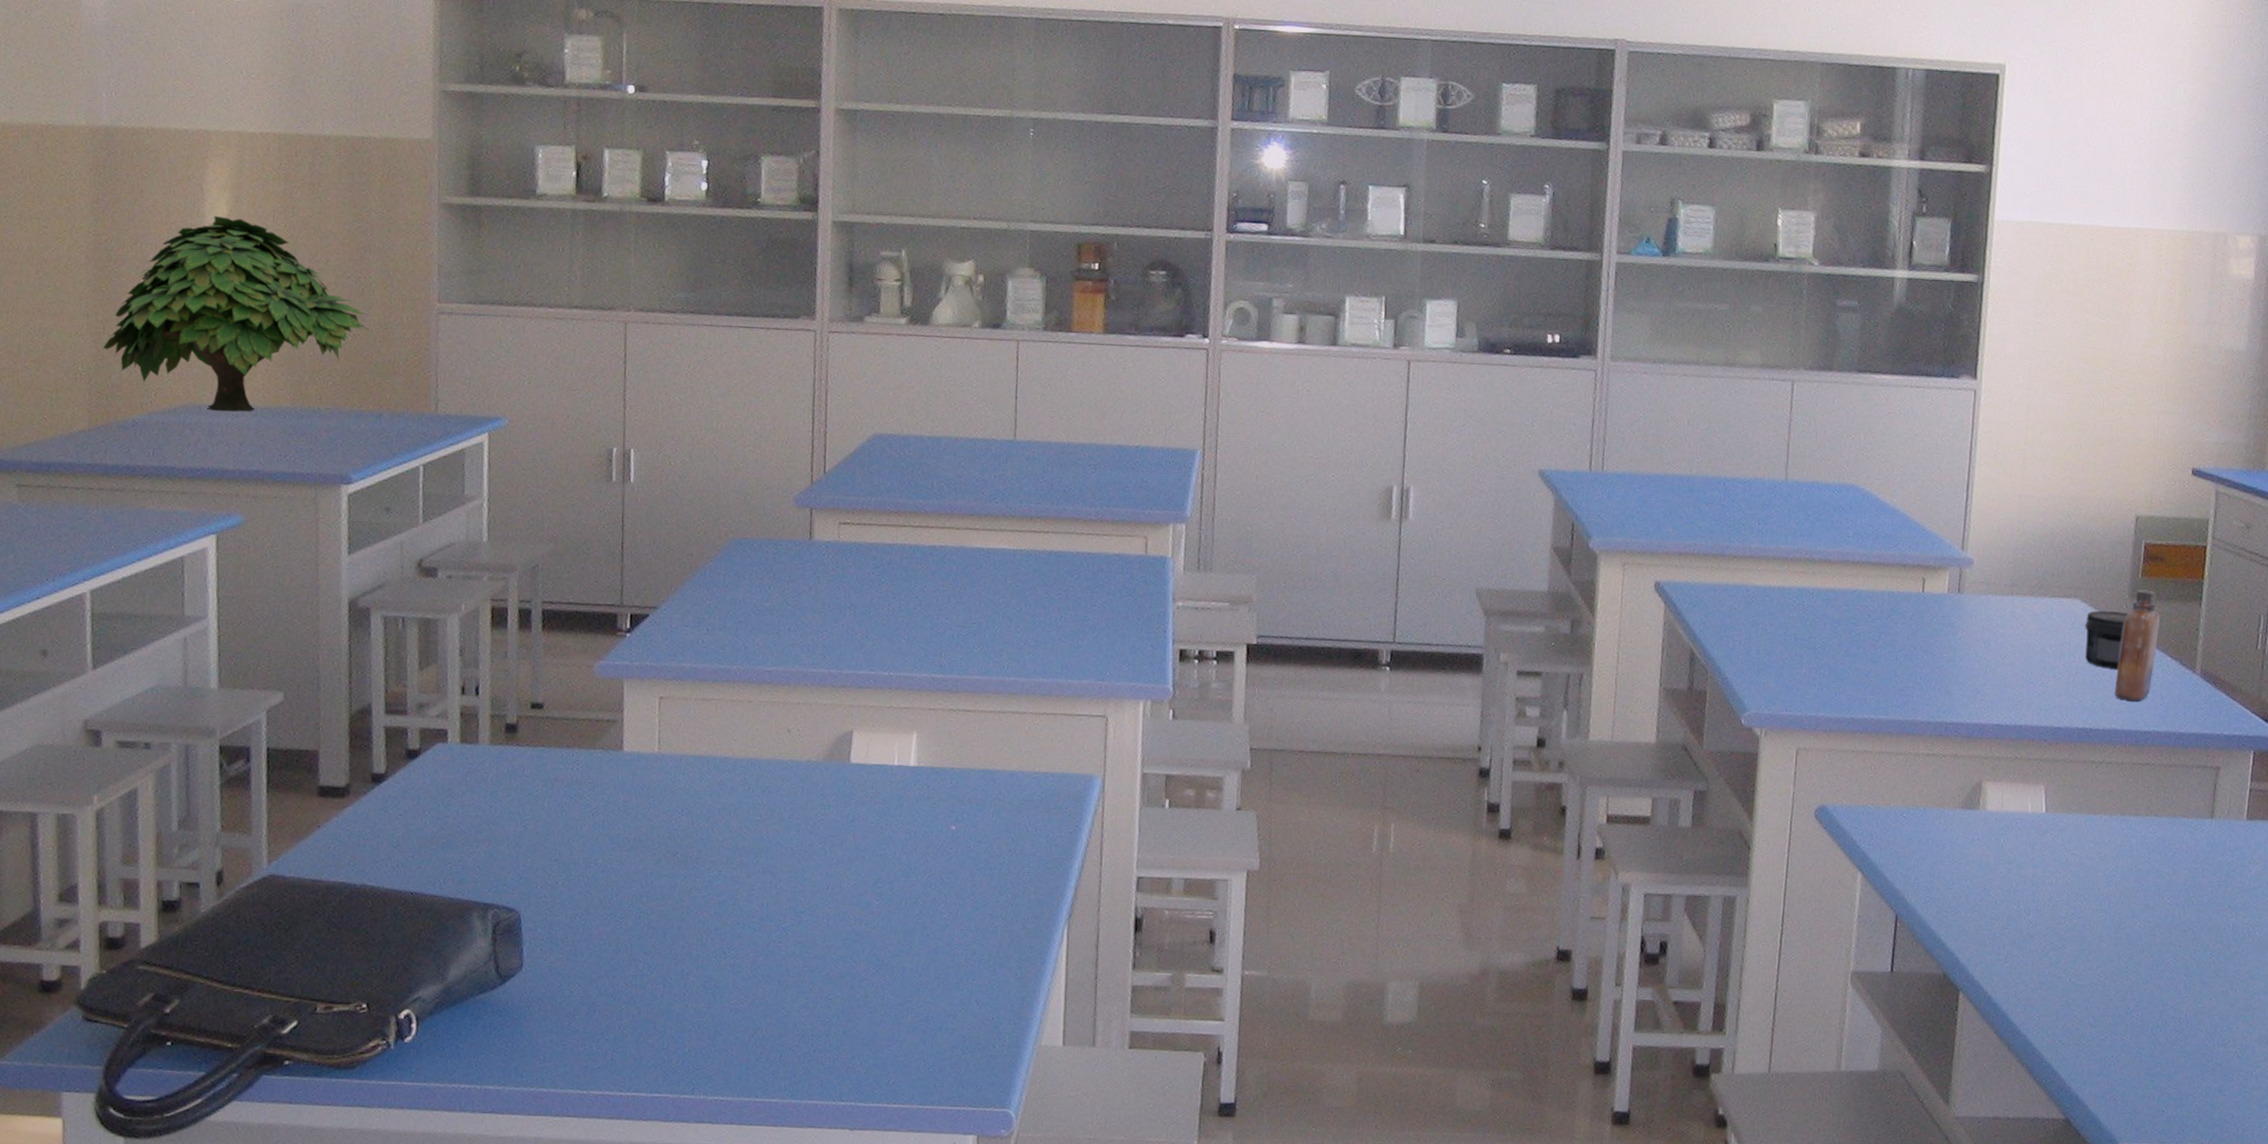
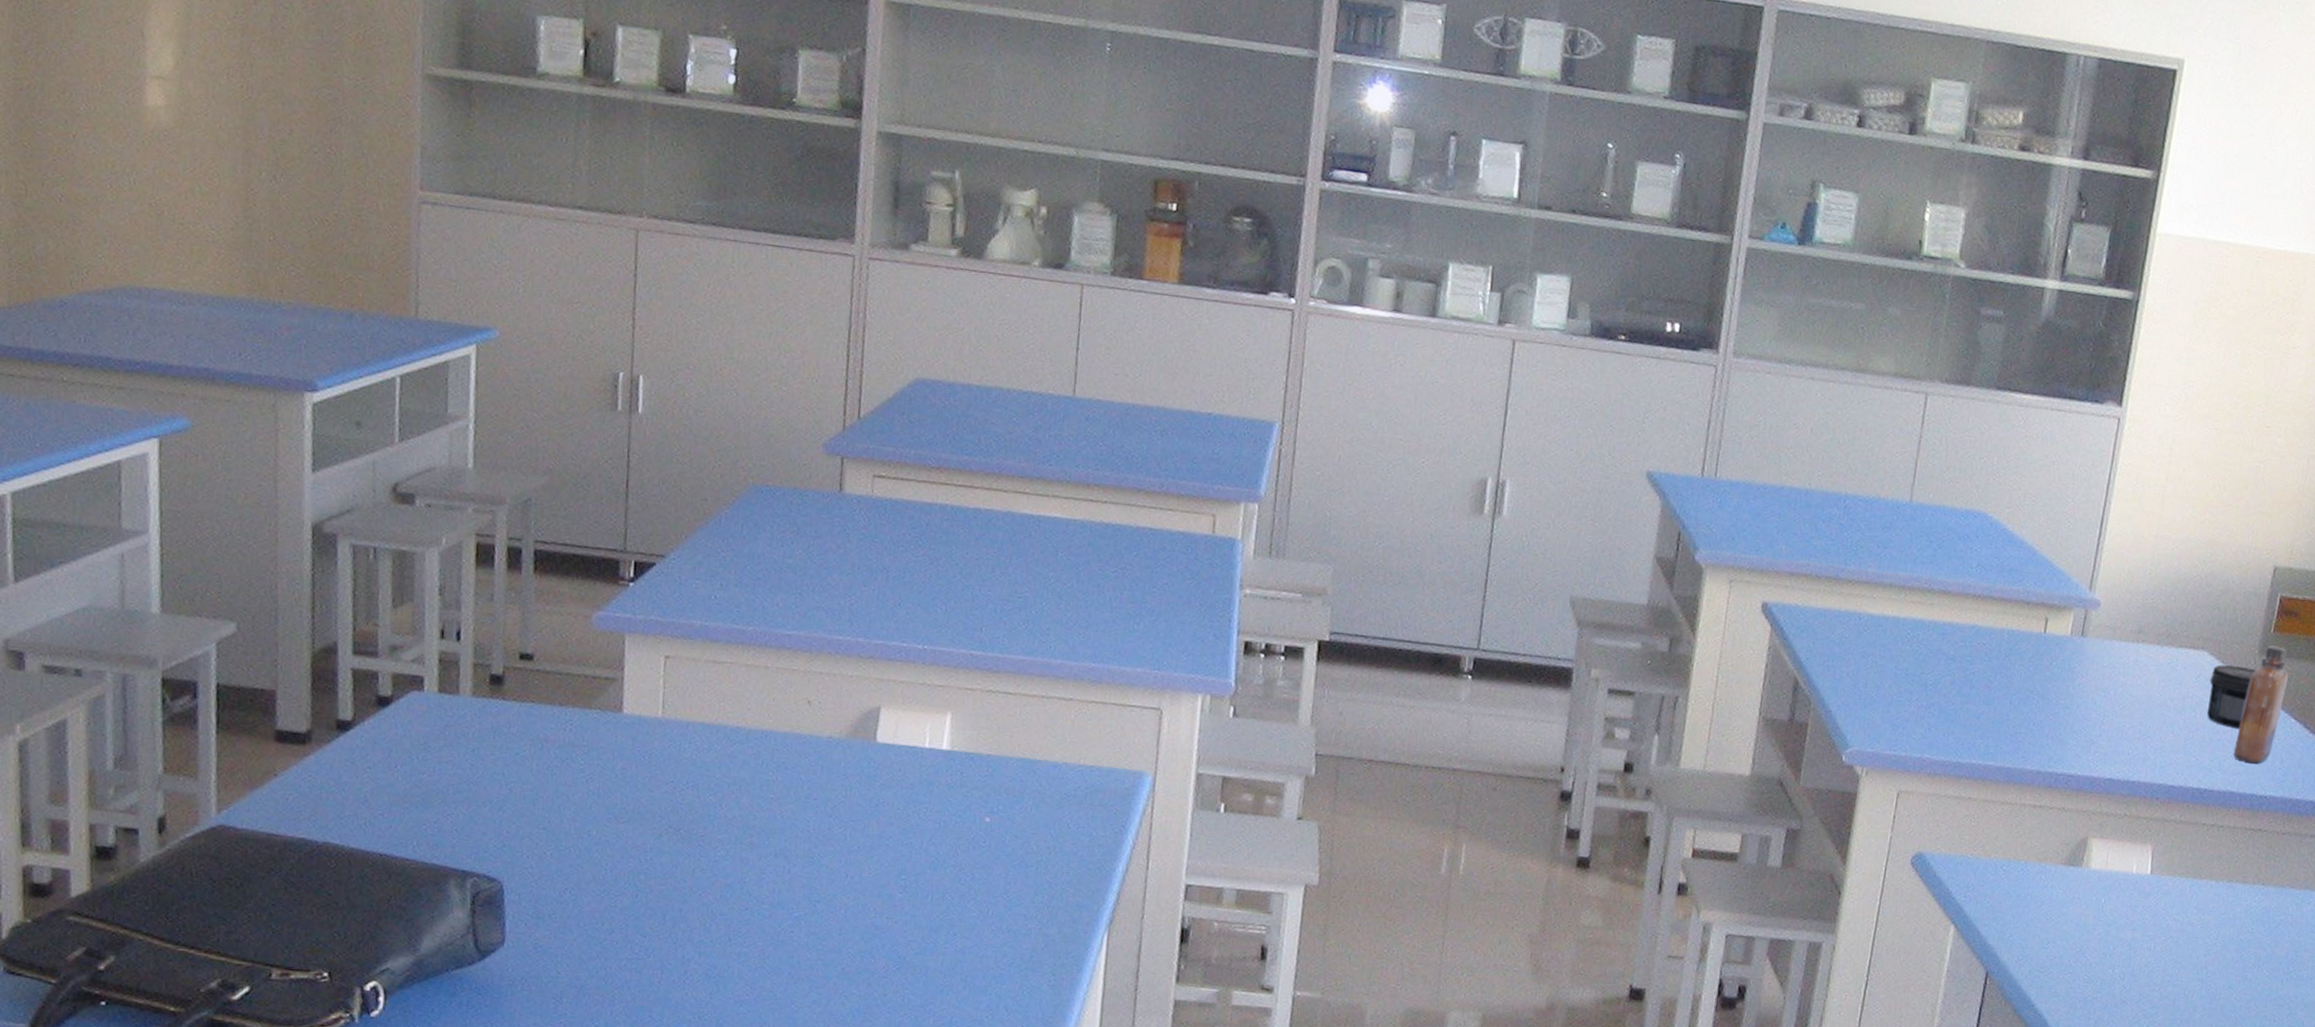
plant: present [102,215,369,412] -> none [24,67,339,301]

